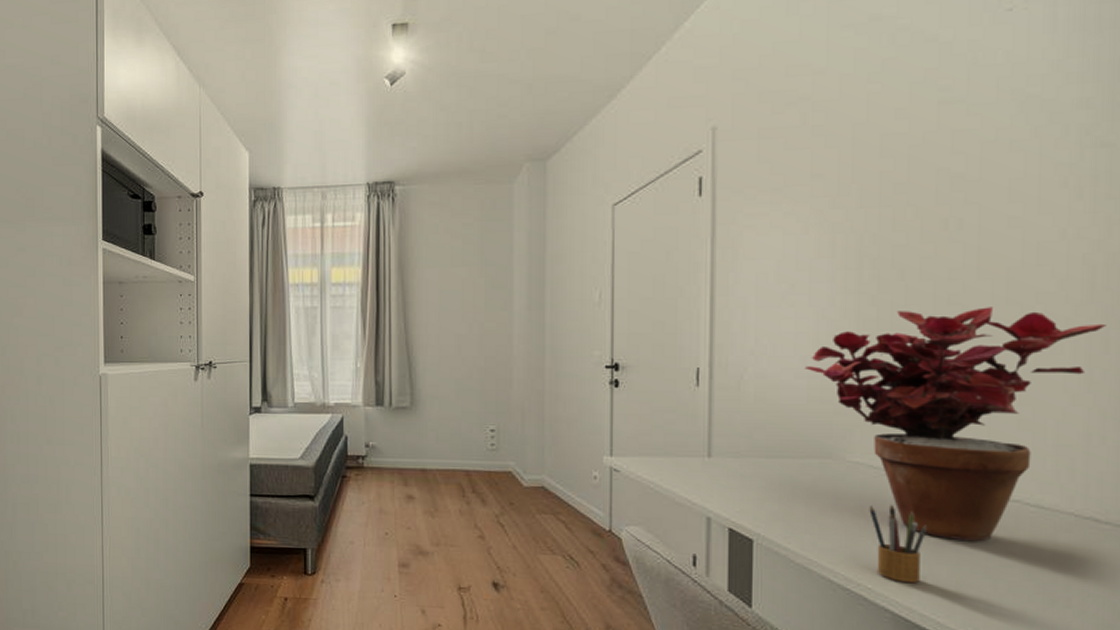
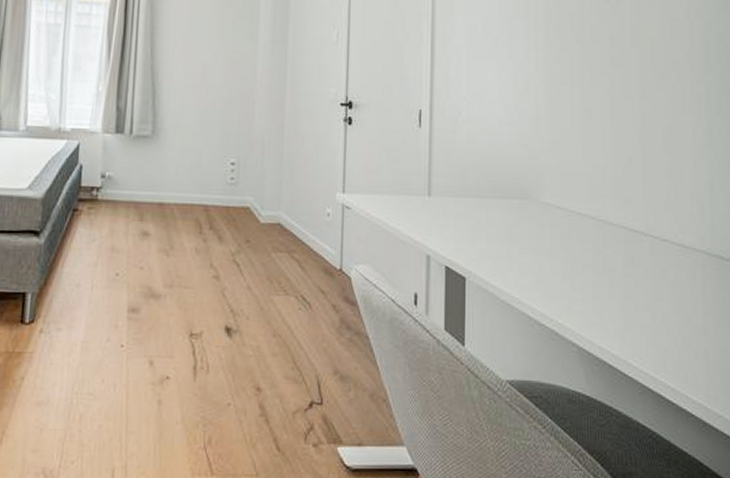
potted plant: present [804,307,1107,541] -> none [506,69,719,277]
pencil box: present [869,505,928,584] -> none [558,244,603,318]

